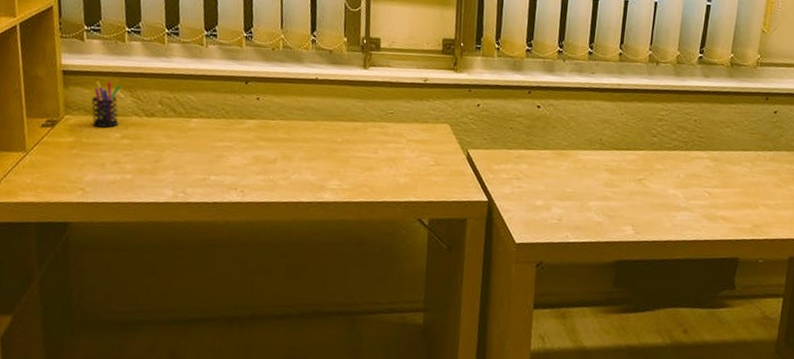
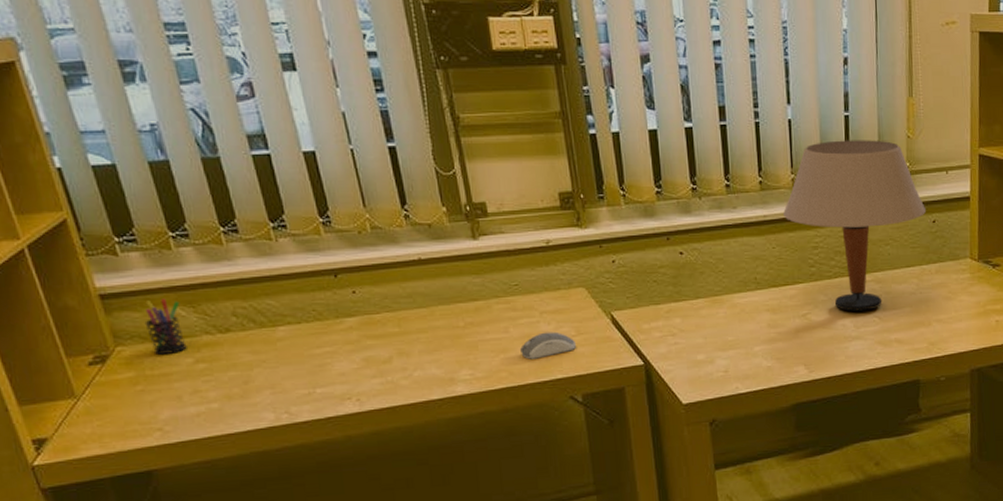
computer mouse: none [384,158,432,181] -> present [520,331,576,359]
table lamp: none [636,25,769,185] -> present [783,140,926,312]

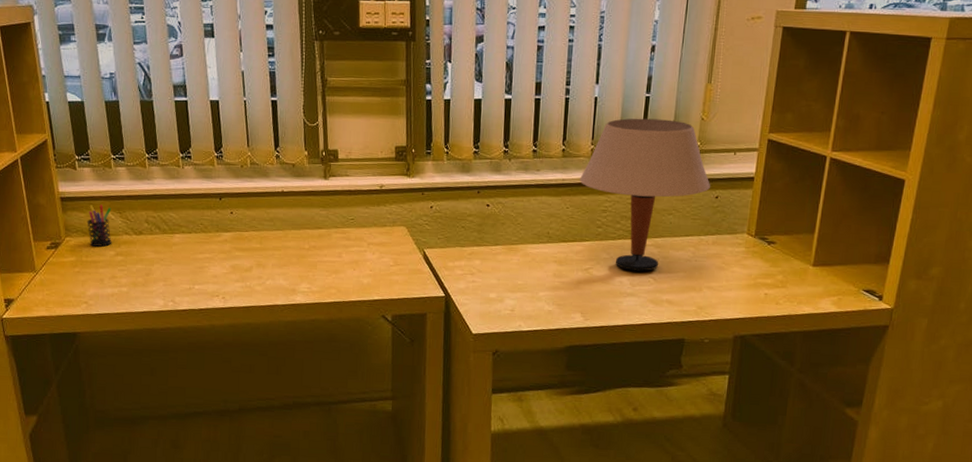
computer mouse: present [520,331,576,359] -> none [349,260,392,281]

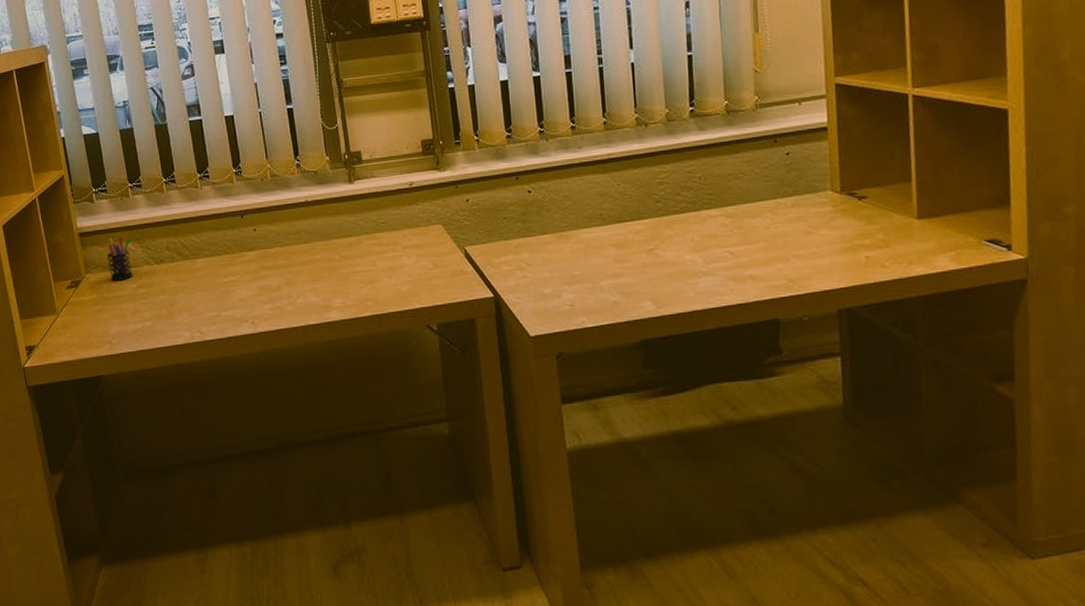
table lamp: present [580,118,710,272] -> none [628,76,778,247]

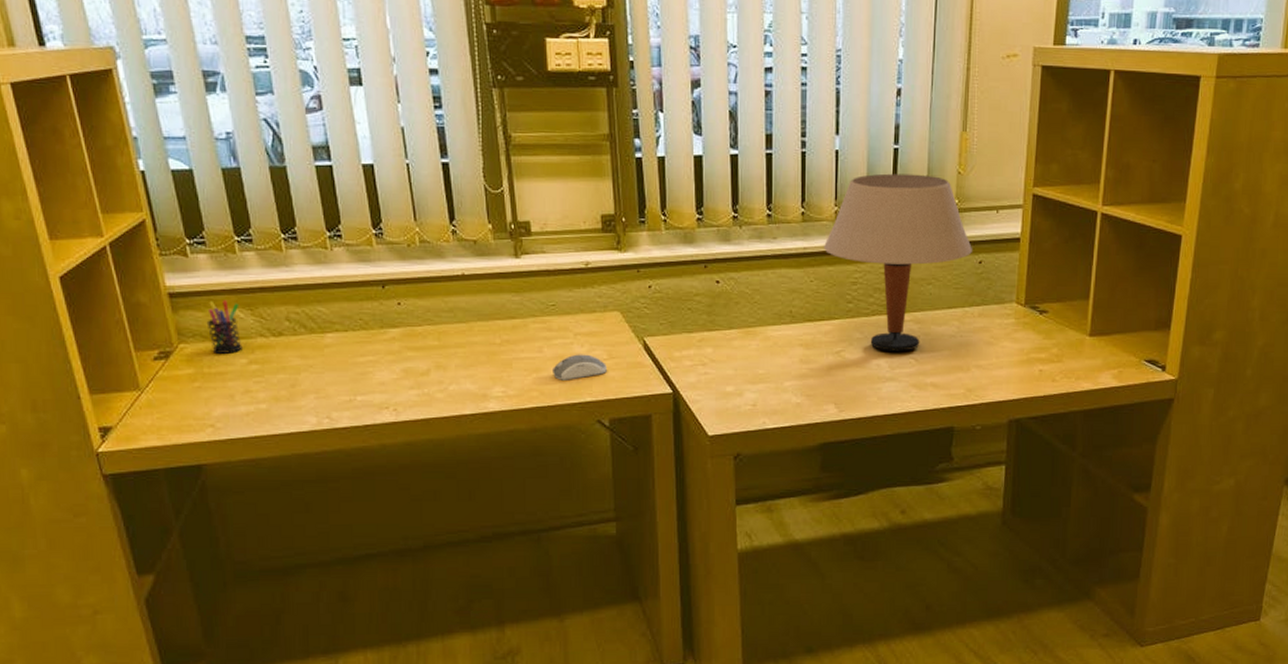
computer mouse: none [385,265,433,290] -> present [553,354,607,380]
table lamp: none [628,76,778,247] -> present [824,173,972,352]

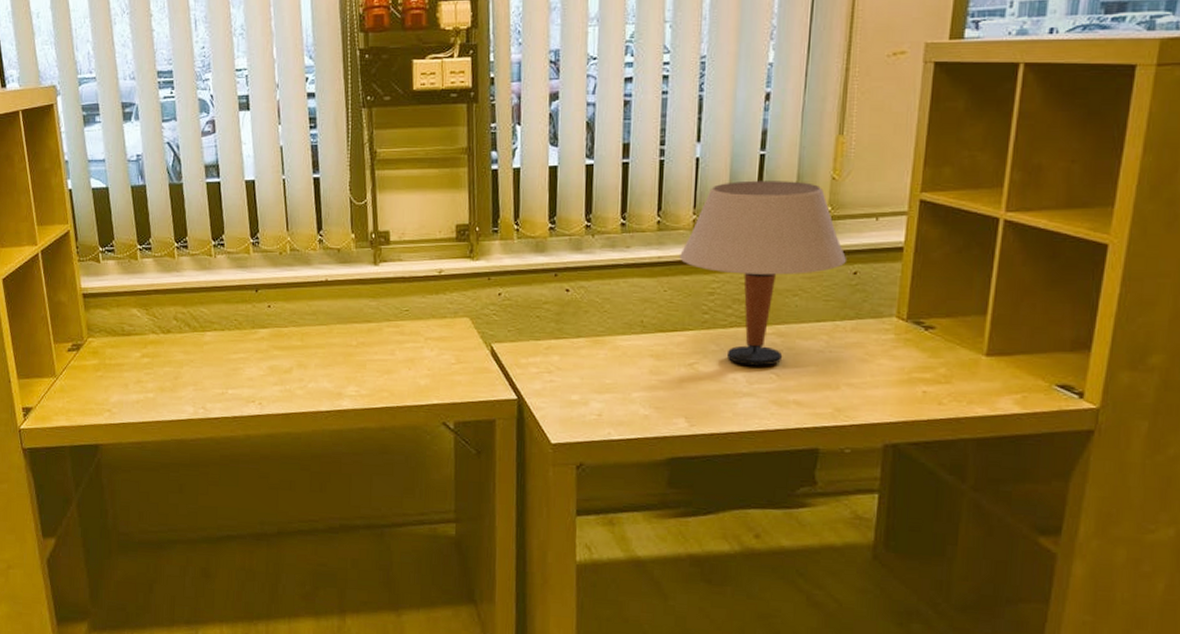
pen holder: present [206,300,242,354] -> none [110,300,138,348]
computer mouse: present [553,354,607,380] -> none [403,357,454,383]

